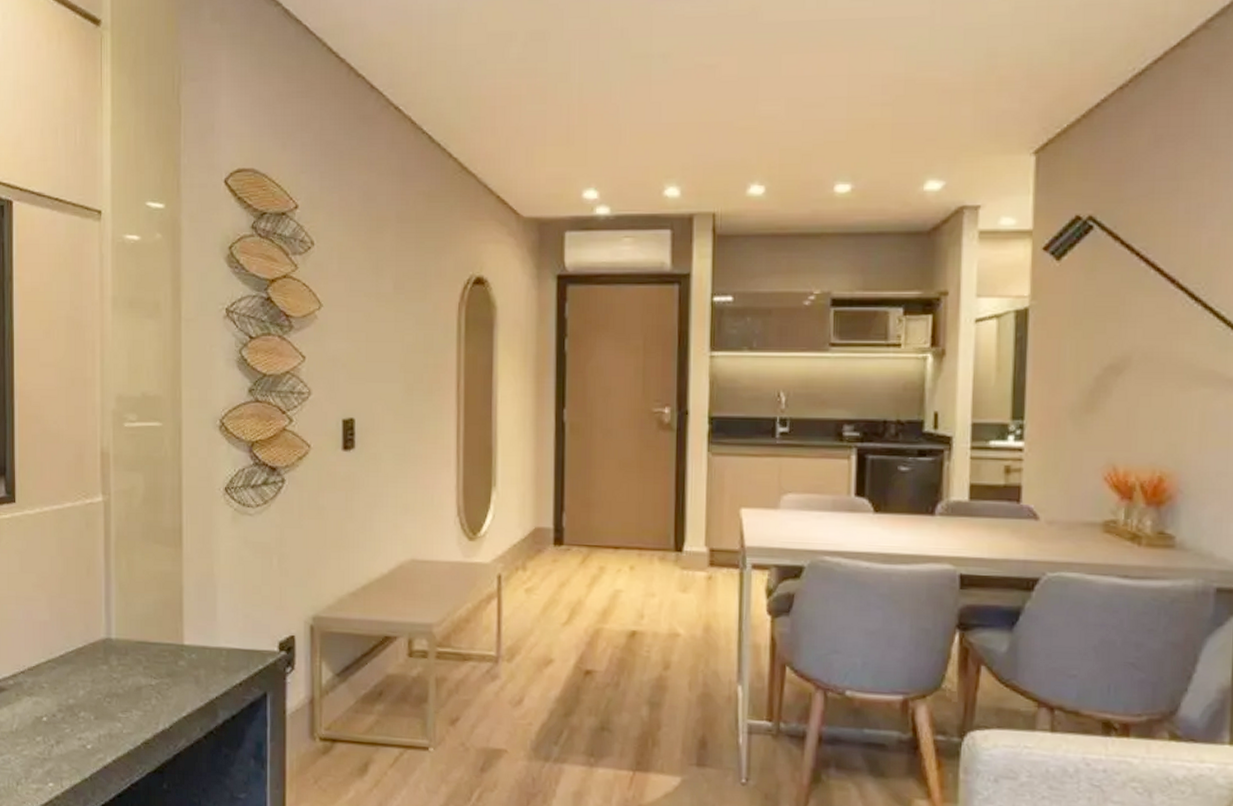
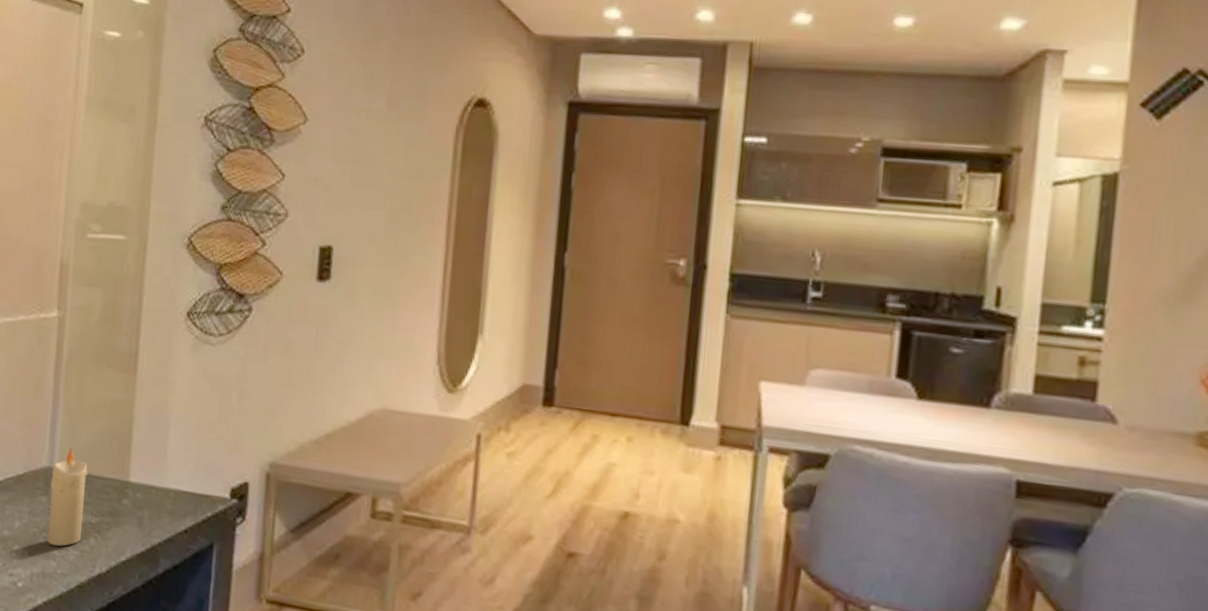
candle: none [110,618,144,709] -> present [47,447,88,547]

